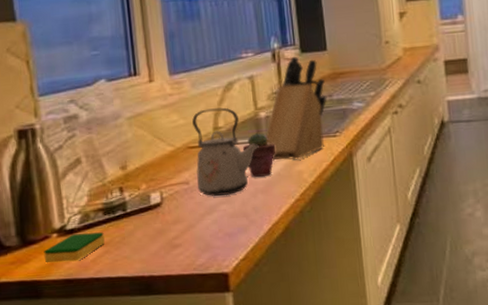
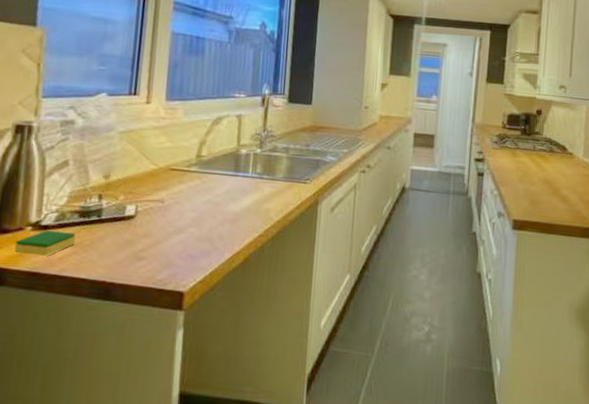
kettle: present [192,107,260,196] -> none [171,137,236,220]
potted succulent: present [242,132,276,177] -> none [219,166,250,208]
knife block: present [265,56,327,162] -> none [241,104,305,199]

